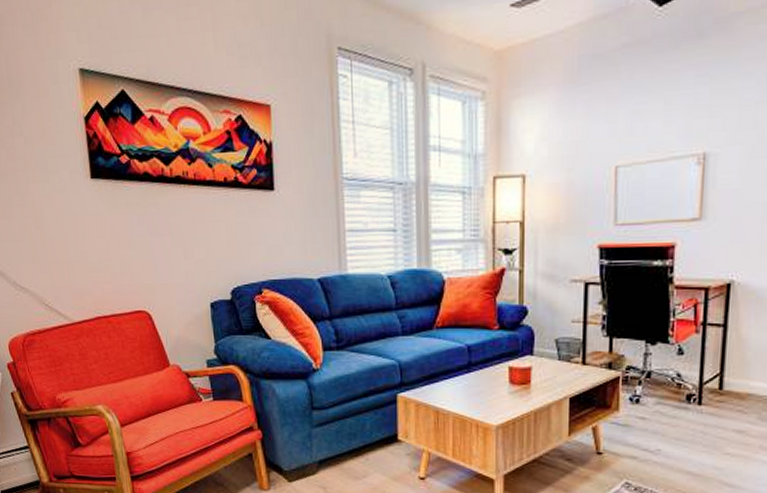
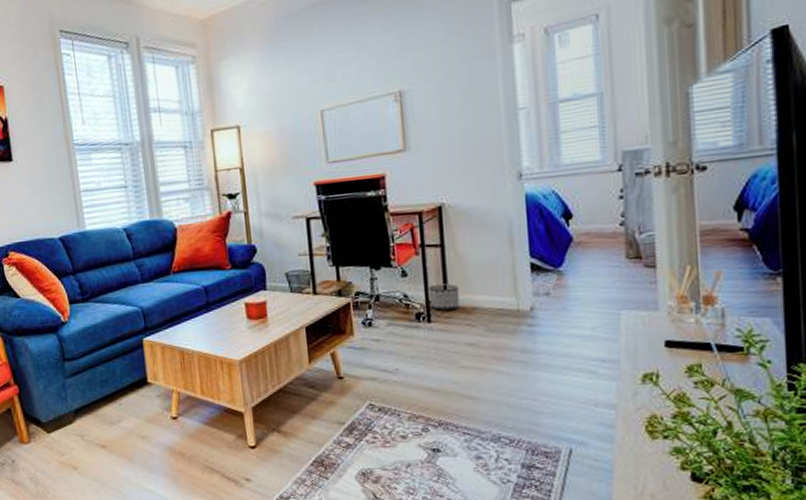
planter: none [702,366,736,393] -> present [428,283,460,310]

